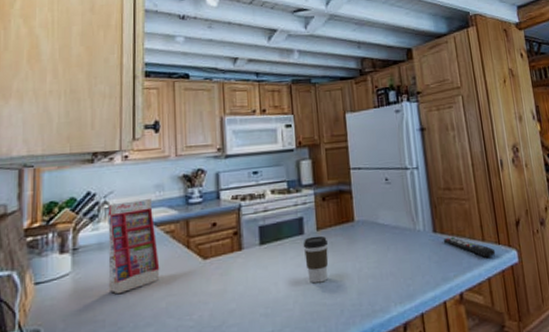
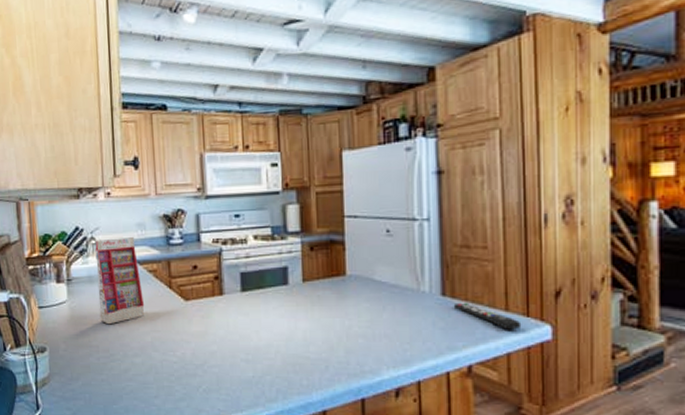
coffee cup: present [303,235,329,284] -> none [287,287,314,336]

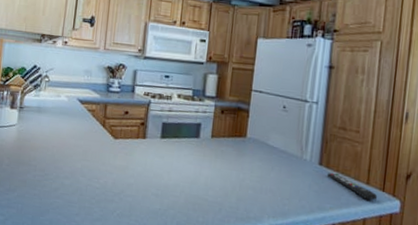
gift box: present [95,237,145,325] -> none [41,78,81,149]

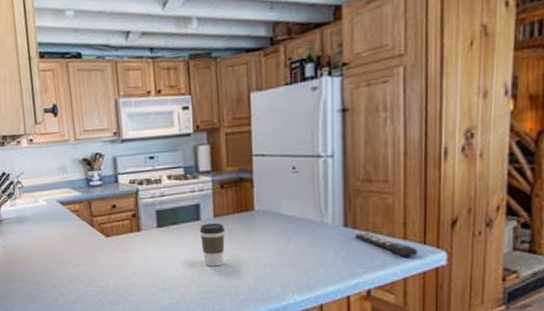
coffee cup: none [196,141,219,182] -> present [199,222,225,267]

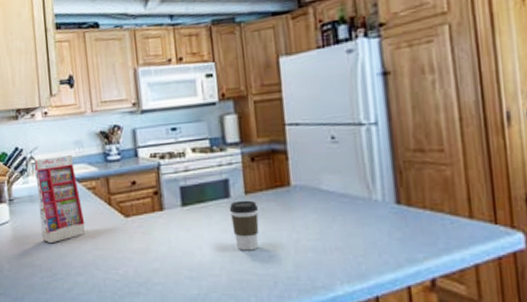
gift box: none [21,180,70,260] -> present [34,155,85,244]
remote control: present [354,232,419,257] -> none [410,210,490,239]

